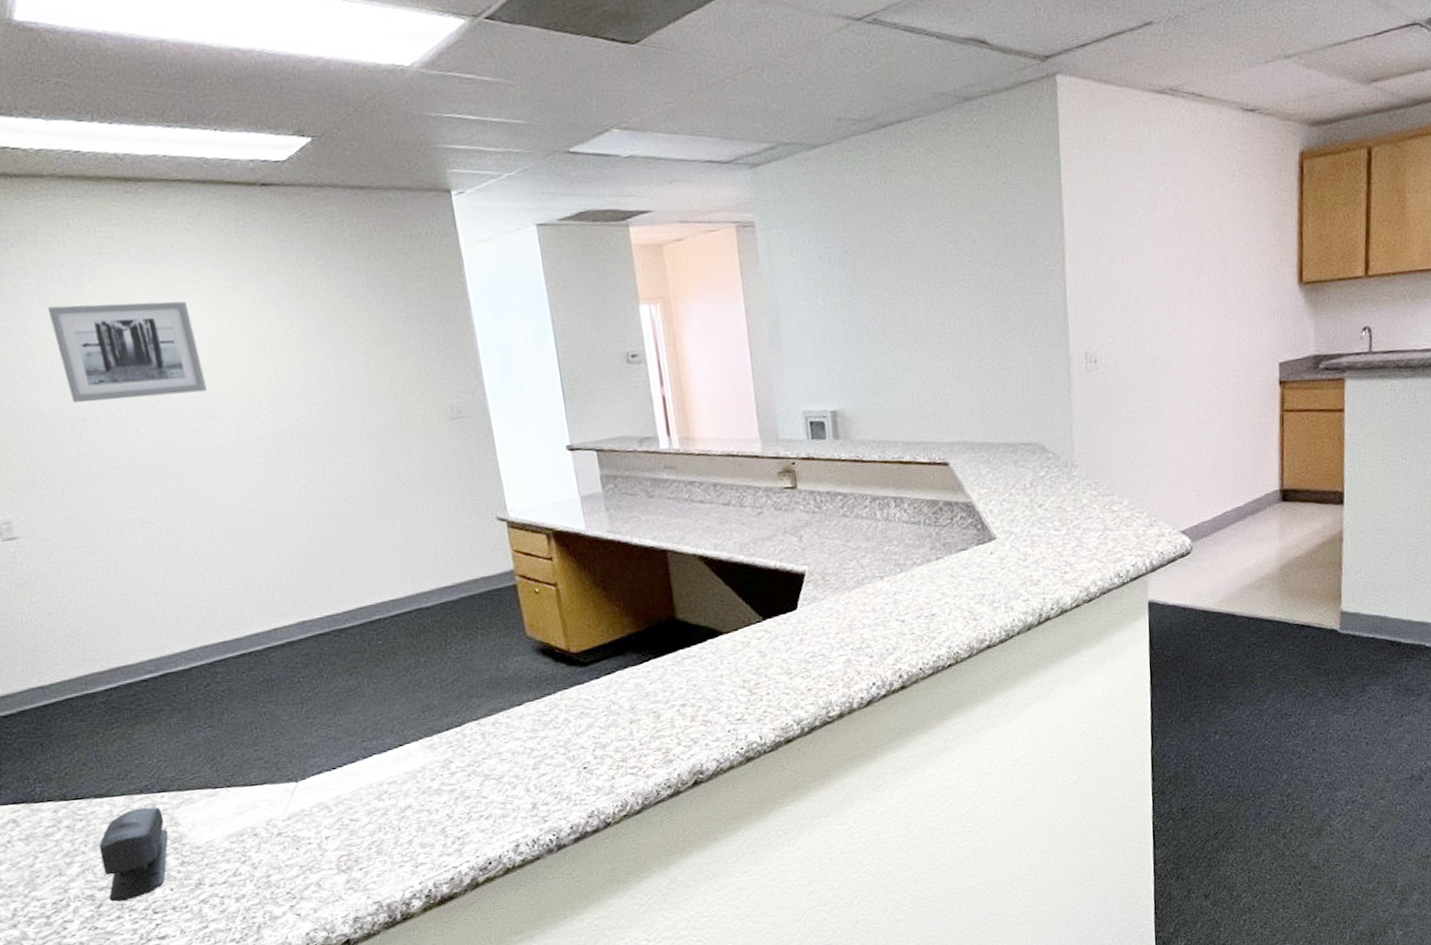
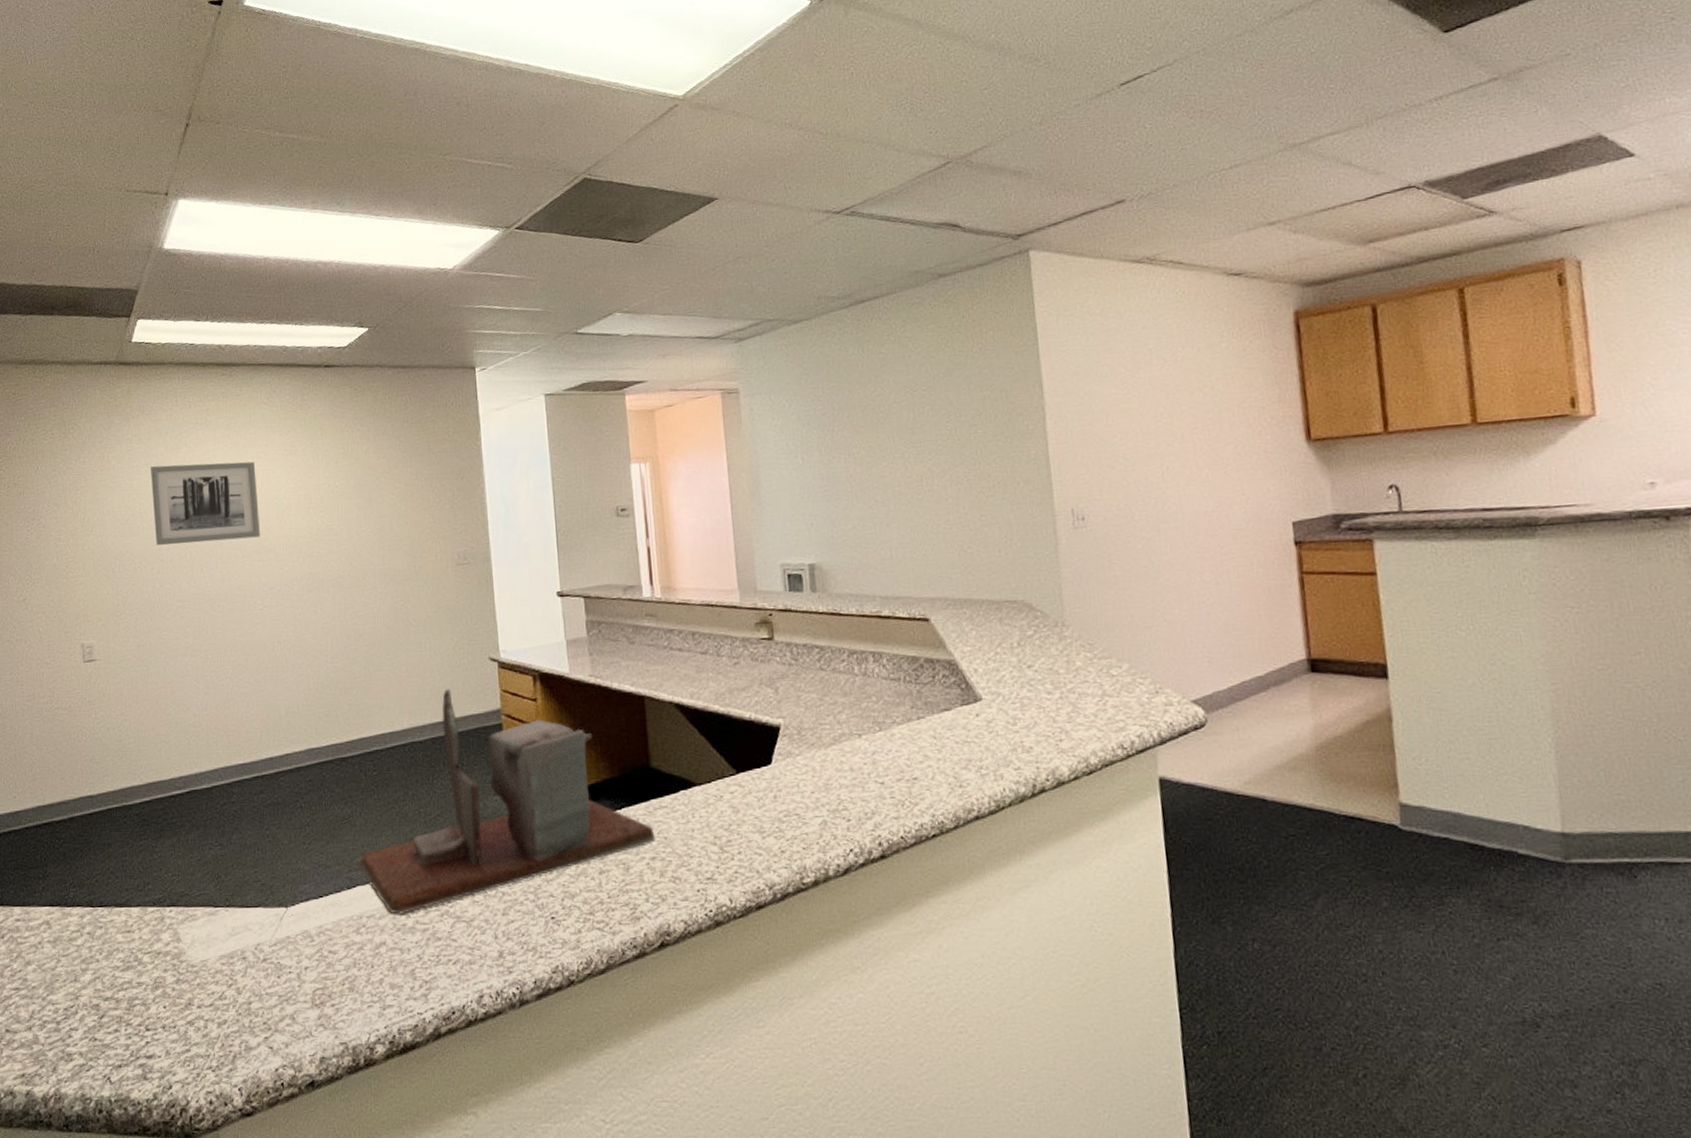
stapler: present [98,807,169,902] -> none [111,920,171,1014]
desk organizer: none [369,552,685,779] -> present [356,689,655,915]

